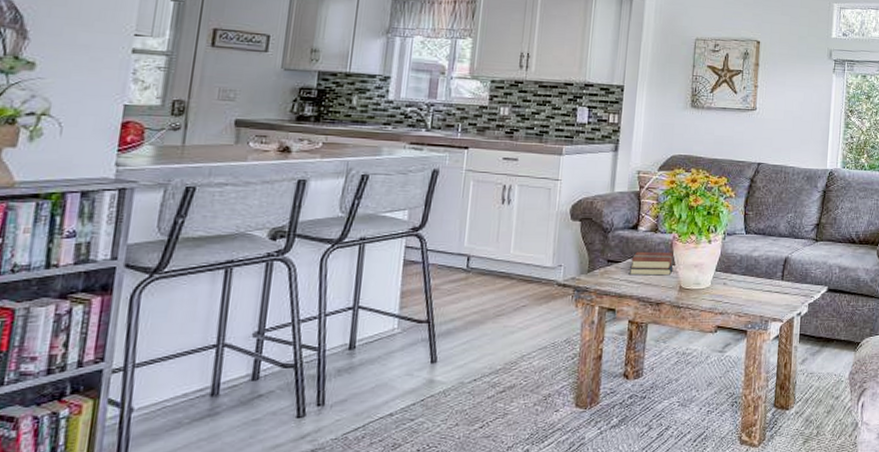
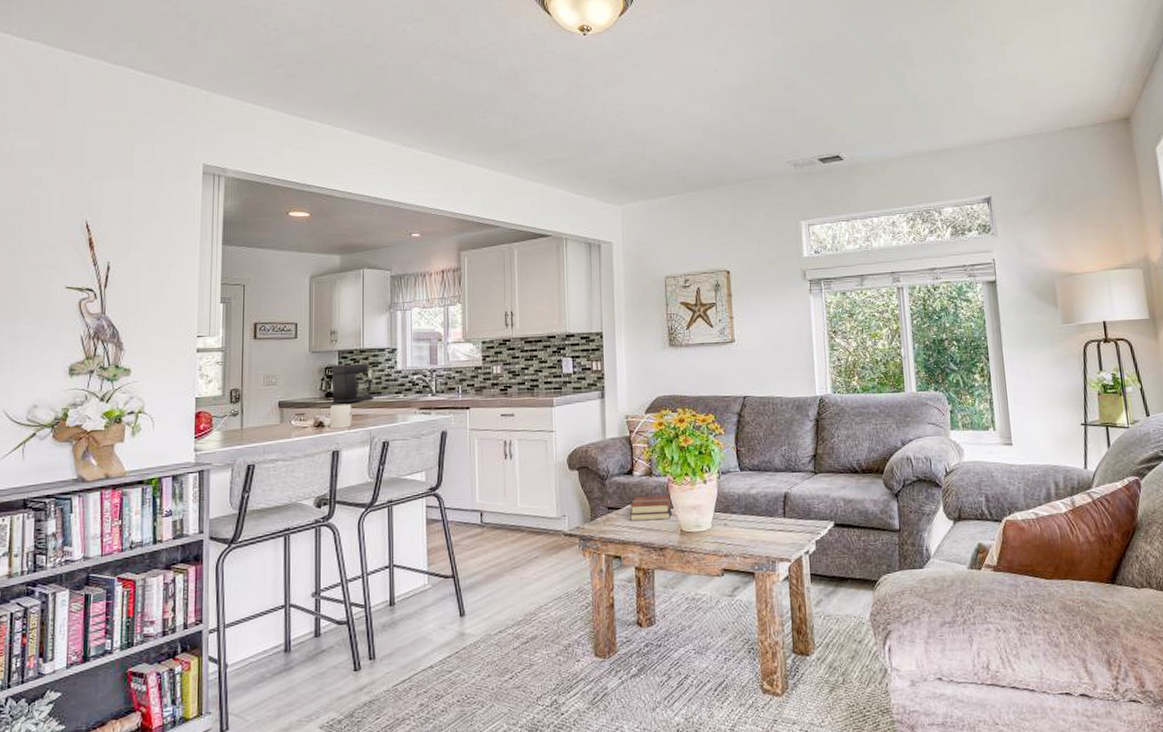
mug: none [297,130,328,156] -> present [329,404,352,429]
coffee maker: none [305,86,357,130] -> present [331,363,374,404]

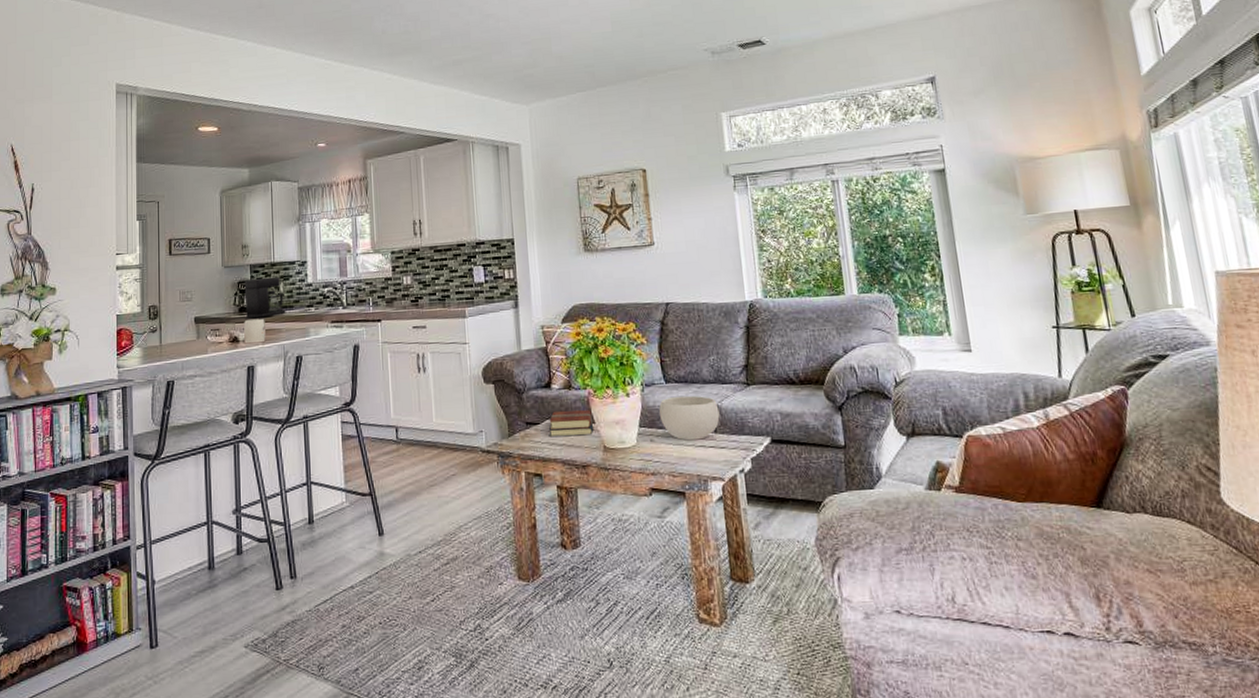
bowl: none [734,483,789,525] -> present [659,396,720,441]

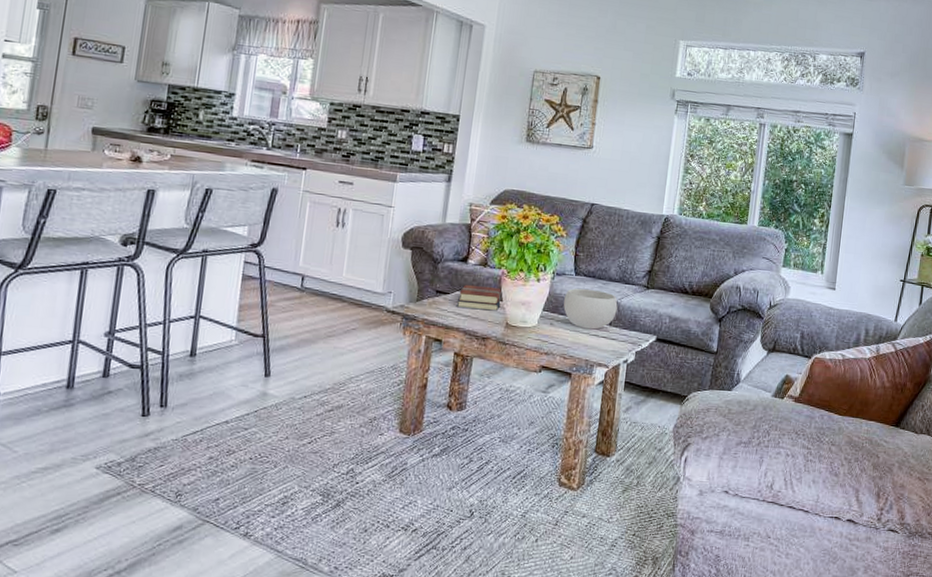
mug: present [243,319,266,344] -> none [148,141,176,168]
coffee maker: present [244,276,286,319] -> none [155,100,202,144]

